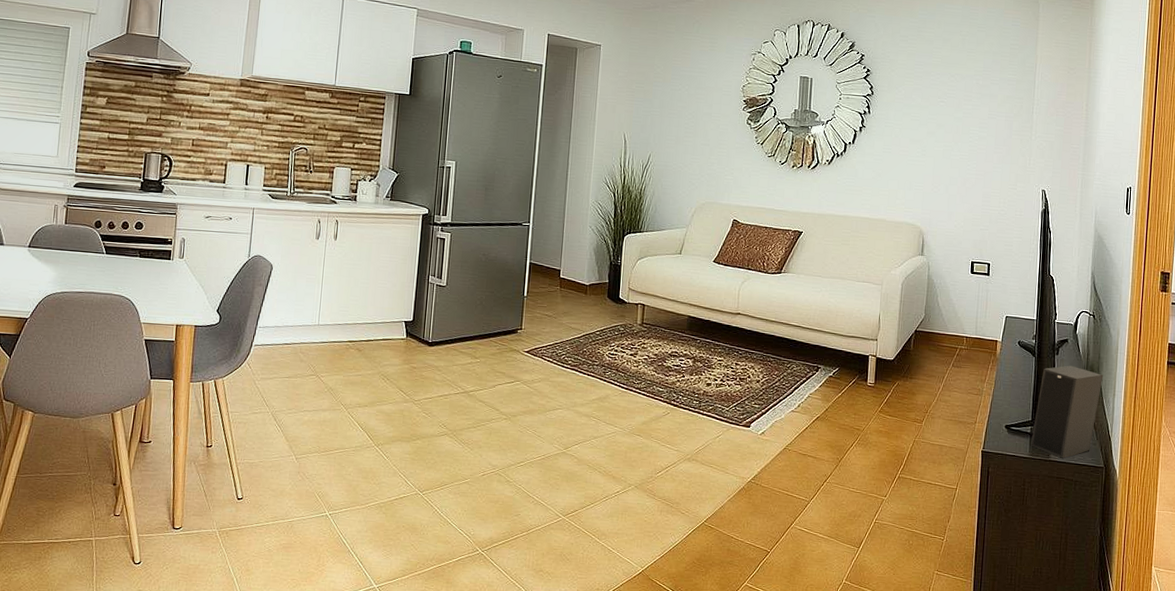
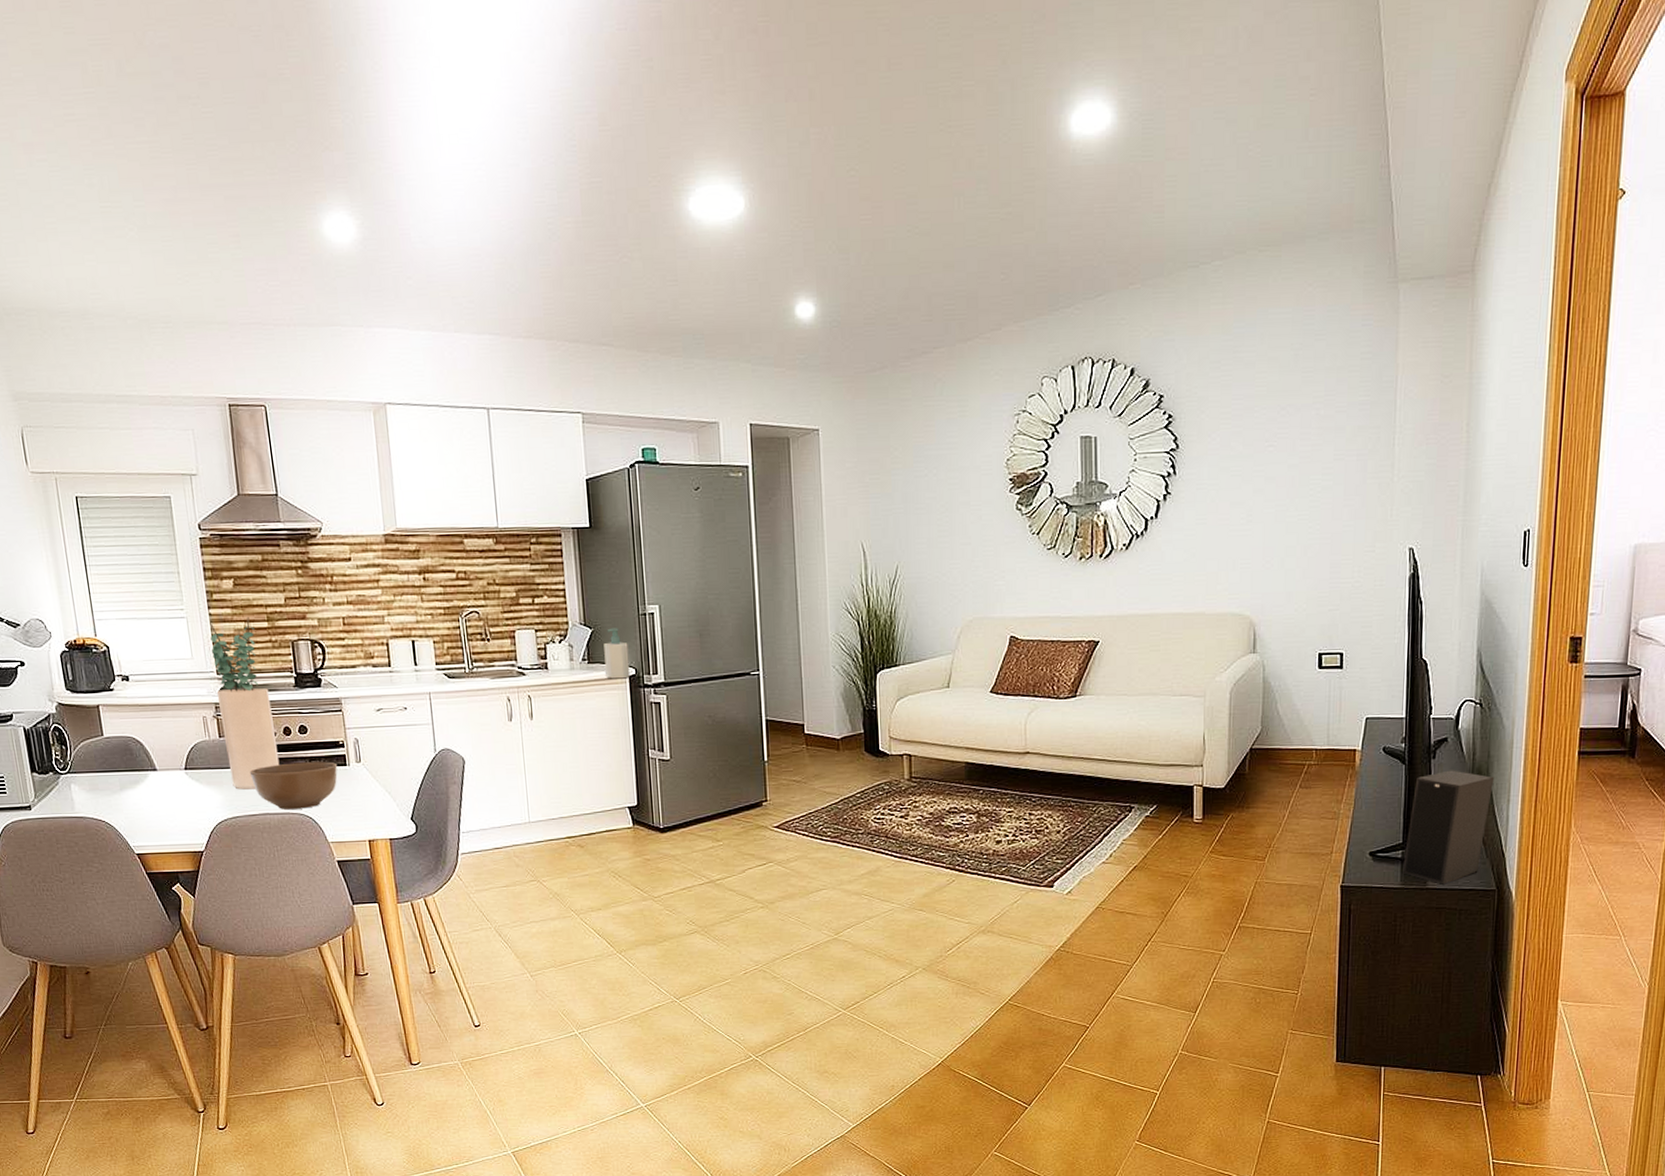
vase: none [67,129,117,271] -> present [210,617,280,790]
bowl: none [84,252,163,292] -> present [249,761,338,809]
soap bottle: none [403,174,426,216] -> present [604,628,630,679]

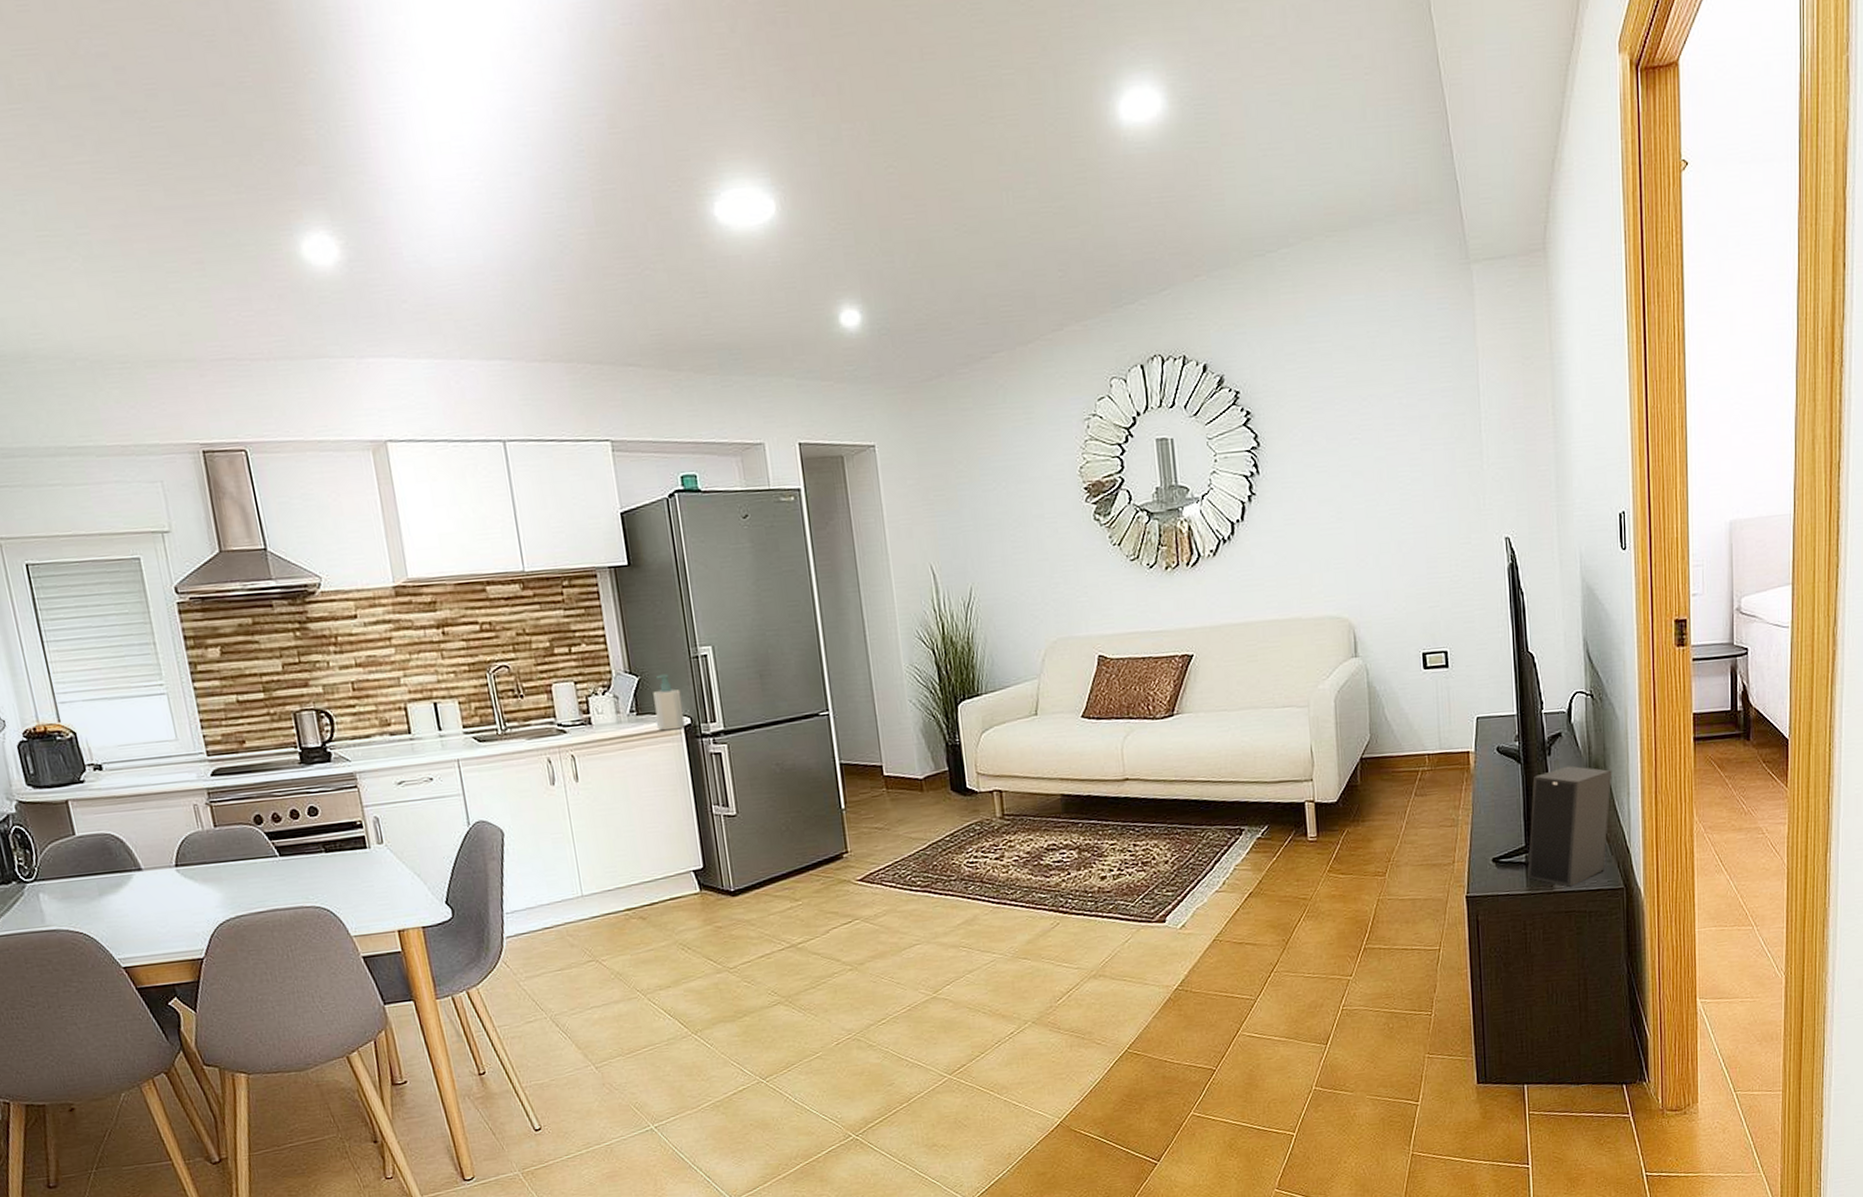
vase: present [210,617,280,790] -> none [195,689,288,885]
bowl: present [249,761,338,809] -> none [252,845,357,904]

